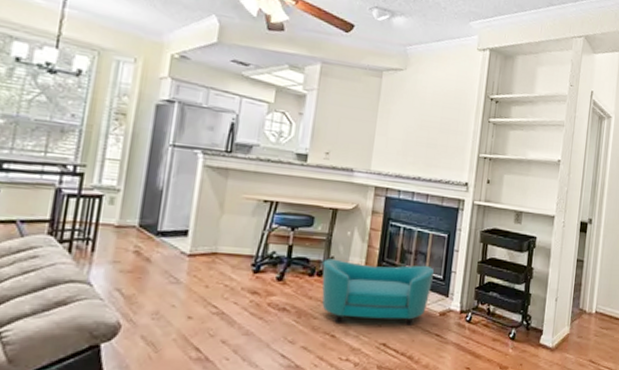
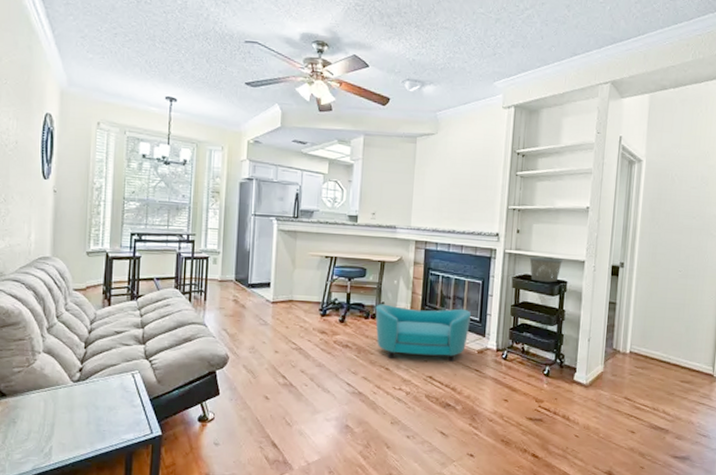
basket: none [499,209,533,239] -> present [529,256,563,283]

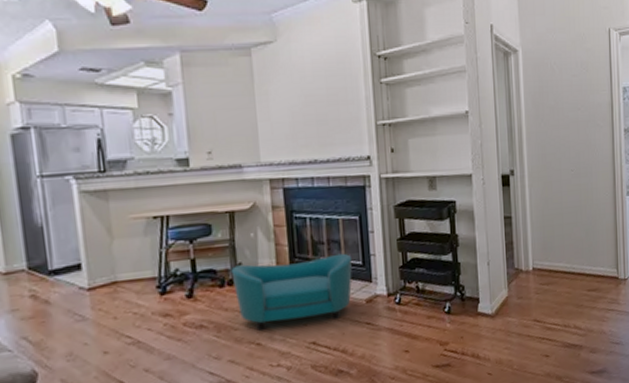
basket: present [529,256,563,283] -> none [410,175,448,207]

